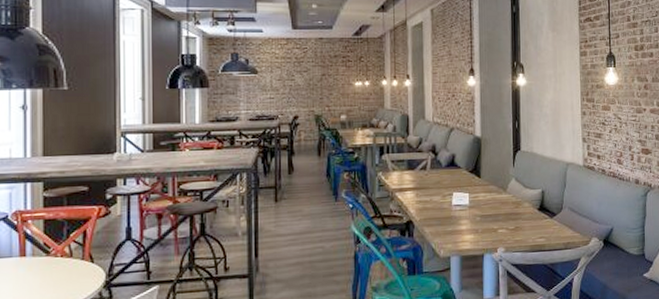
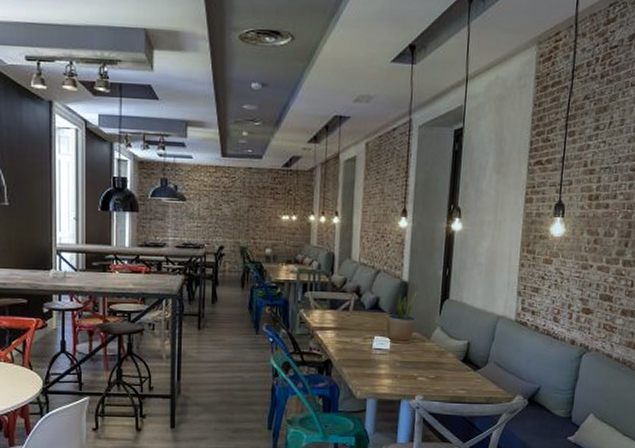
potted plant: none [463,145,492,199] -> present [386,291,419,345]

